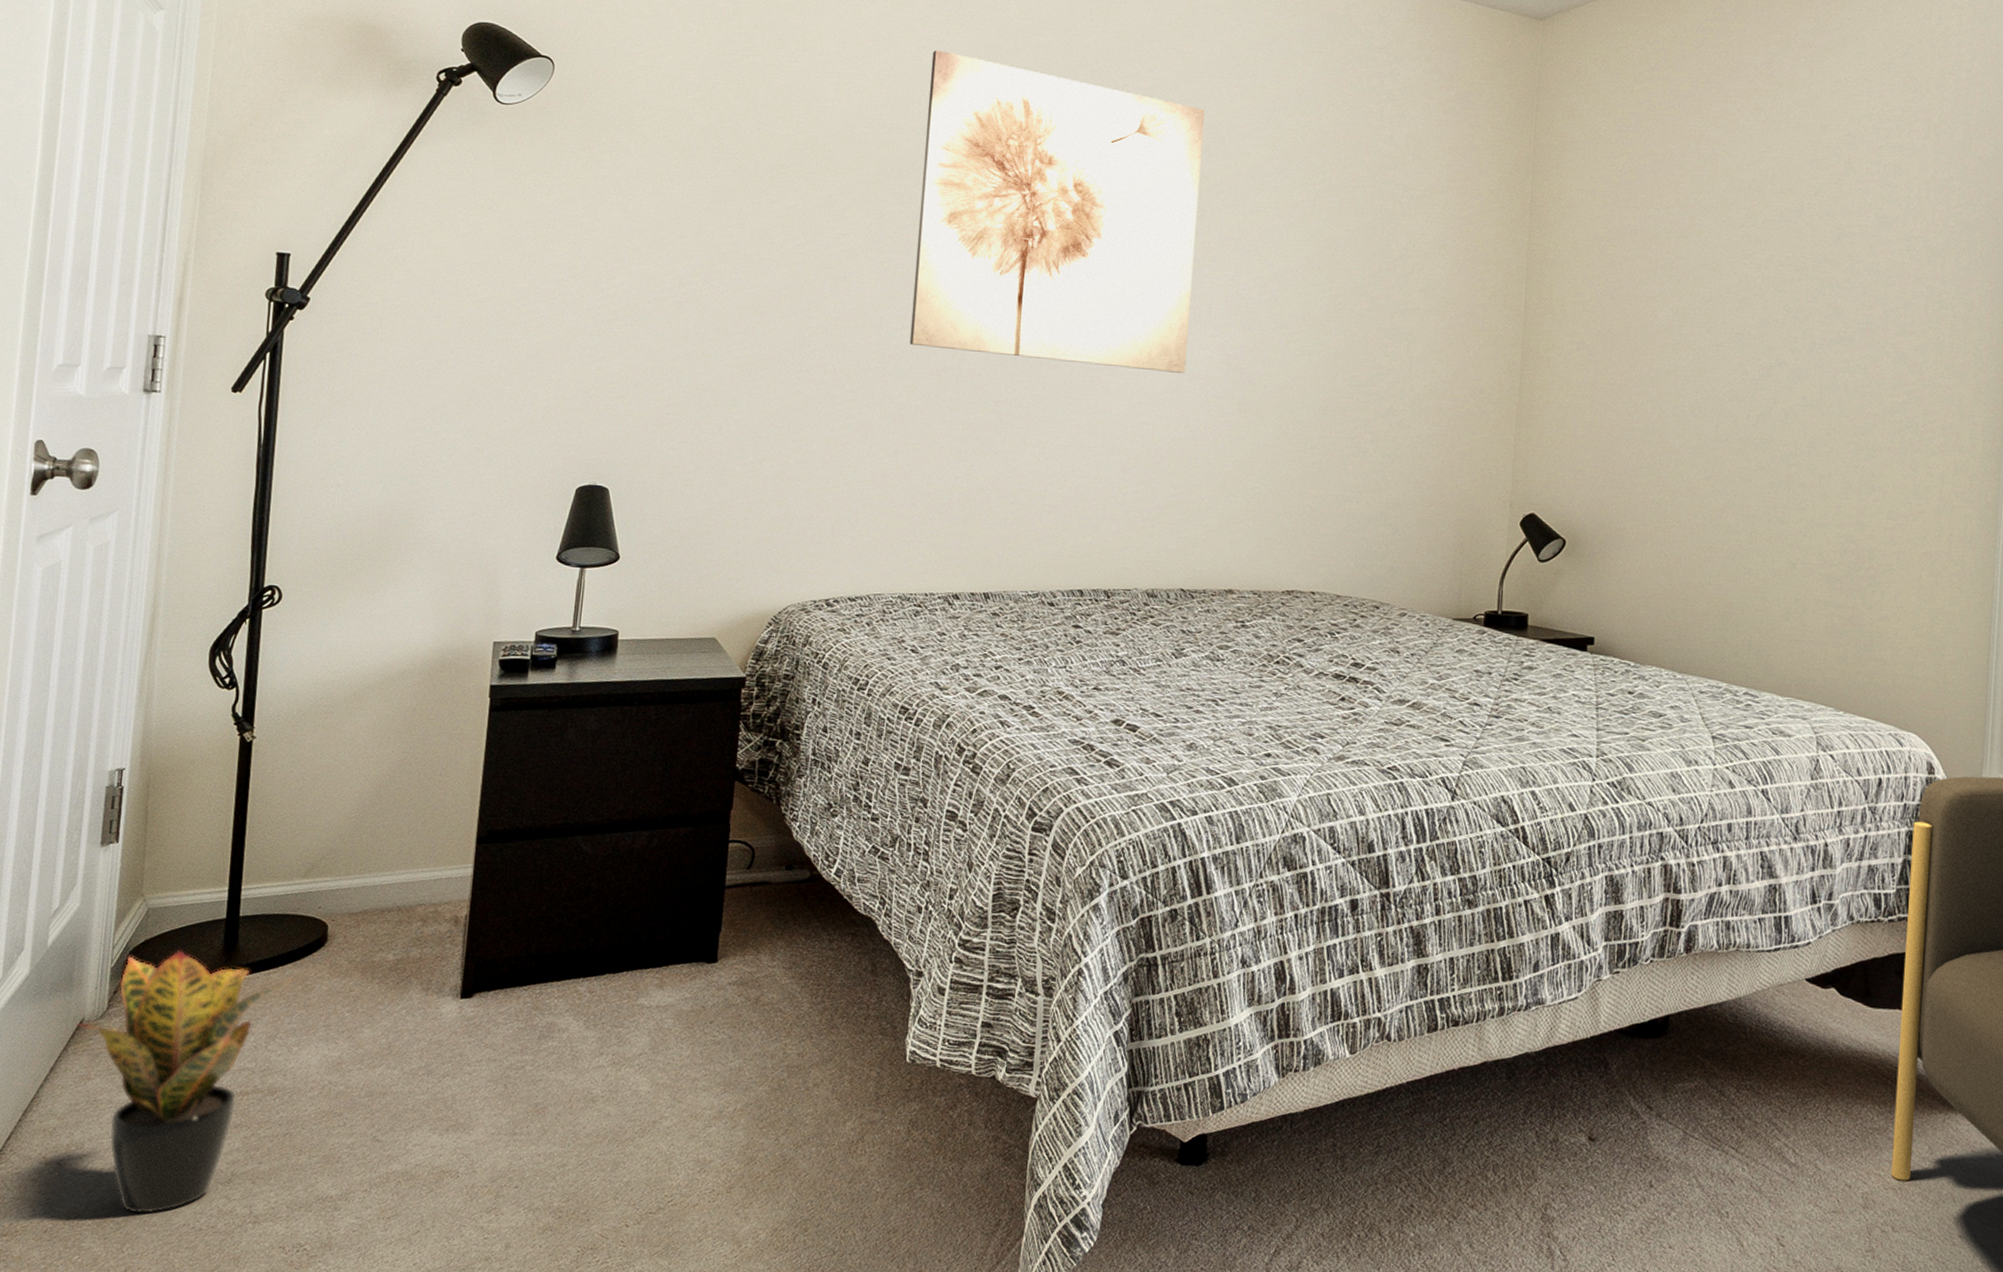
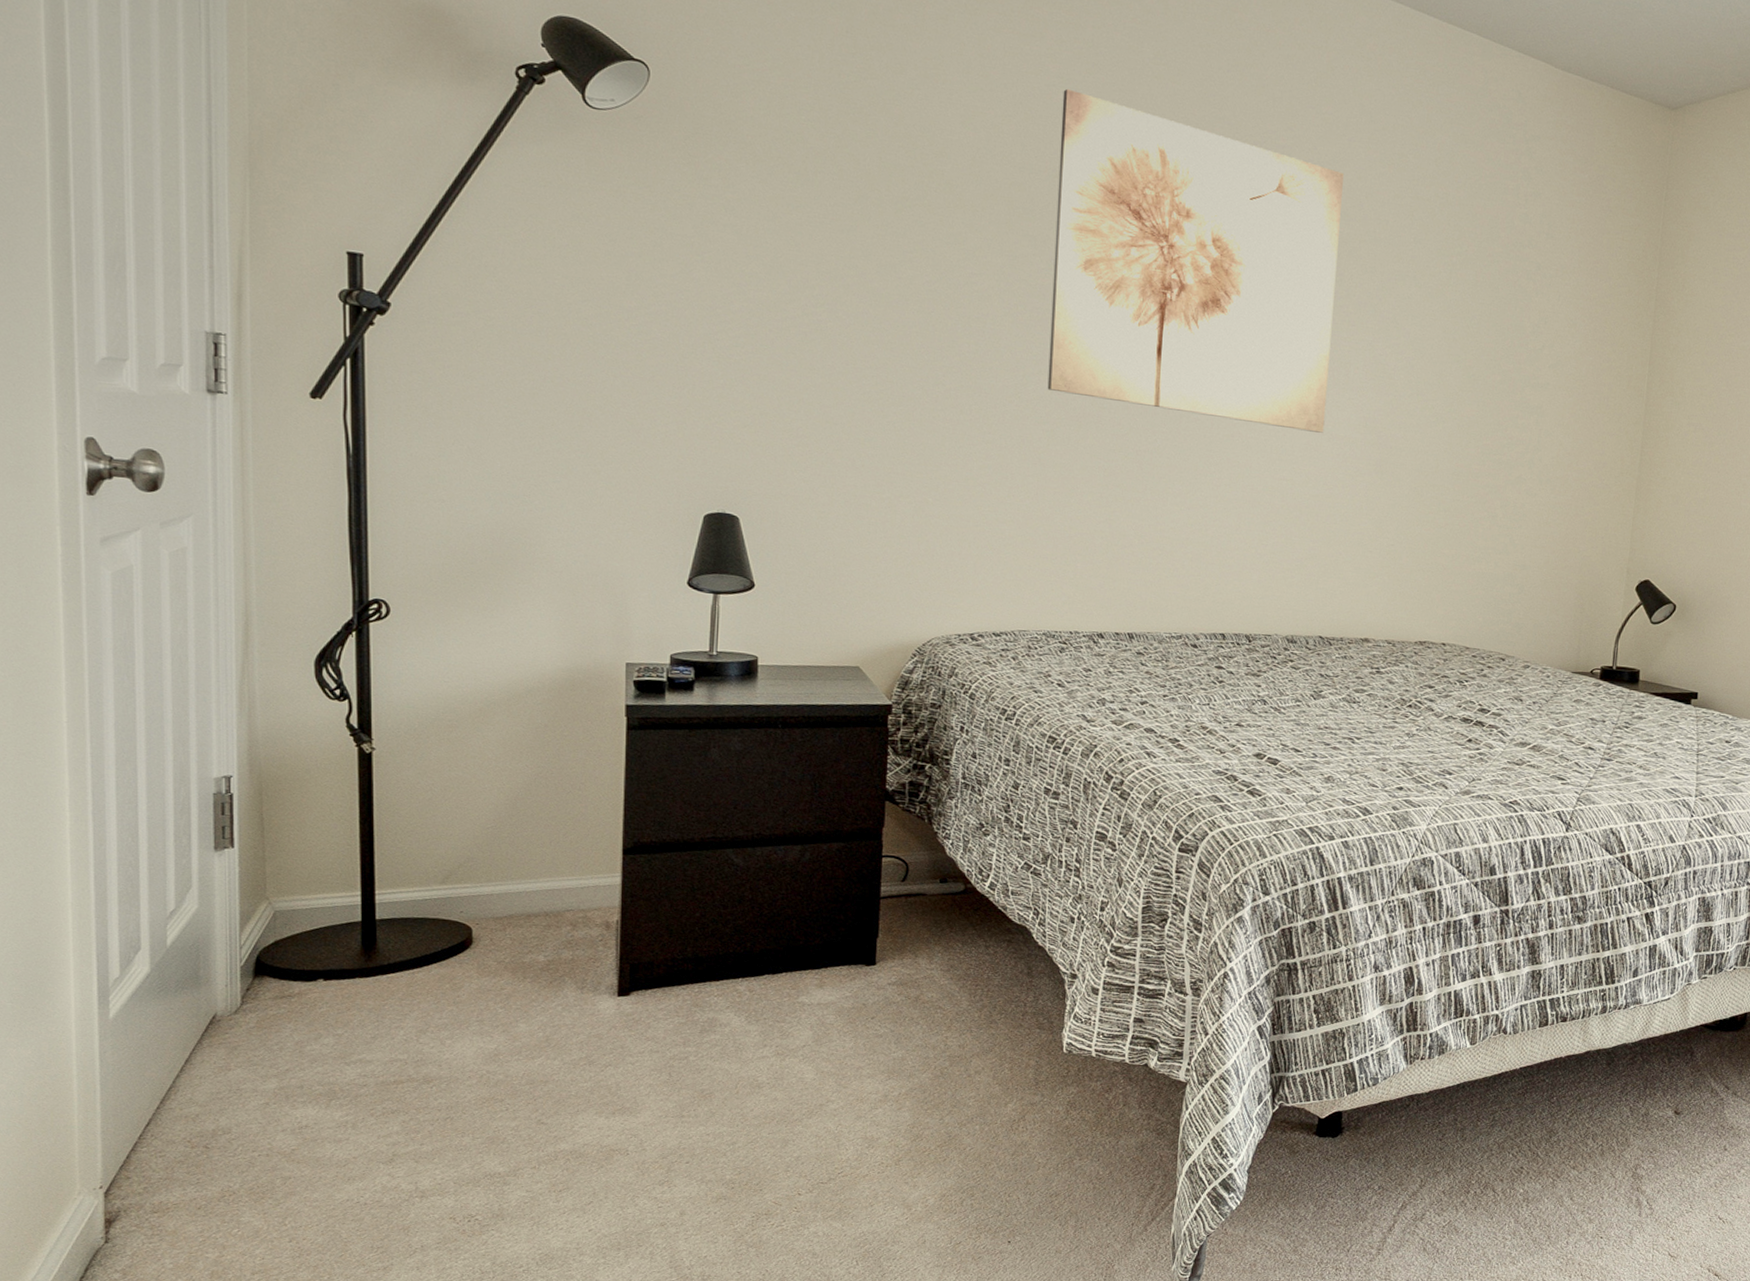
potted plant: present [76,950,300,1214] -> none [208,950,447,1191]

